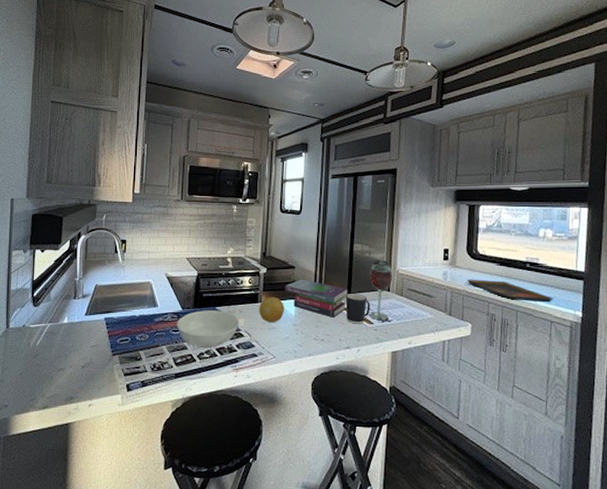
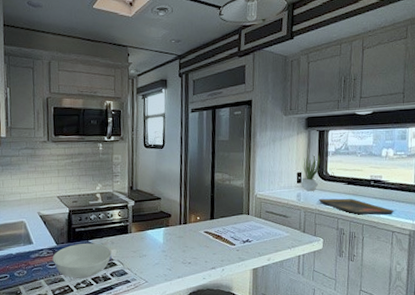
fruit: present [259,297,285,322] -> none [129,227,154,250]
books: present [285,279,347,318] -> none [153,209,211,242]
mug: present [345,294,370,324] -> none [209,219,232,247]
wineglass: present [369,260,393,321] -> none [230,186,252,242]
potted plant: none [447,230,470,270] -> present [301,154,321,192]

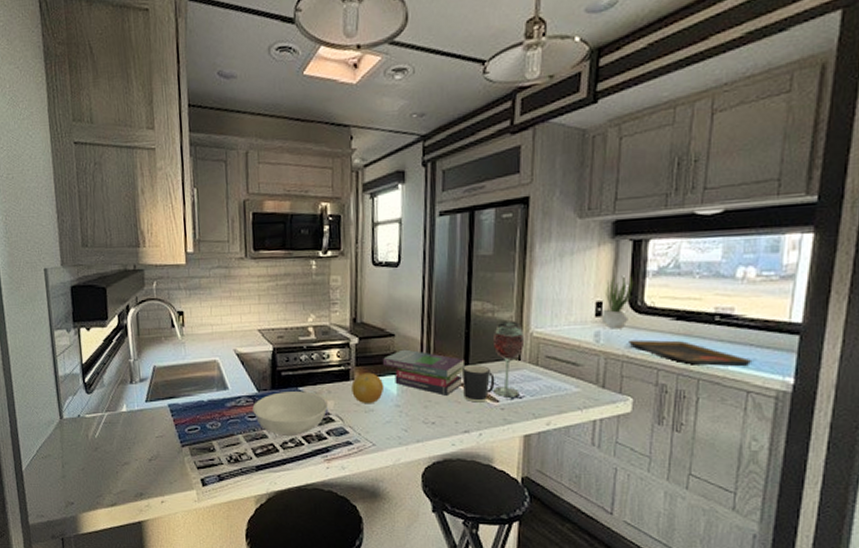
fruit: none [129,227,154,250] -> present [351,372,385,403]
books: none [153,209,211,242] -> present [383,349,464,396]
mug: none [209,219,232,247] -> present [461,365,495,403]
wineglass: none [230,186,252,242] -> present [492,321,525,398]

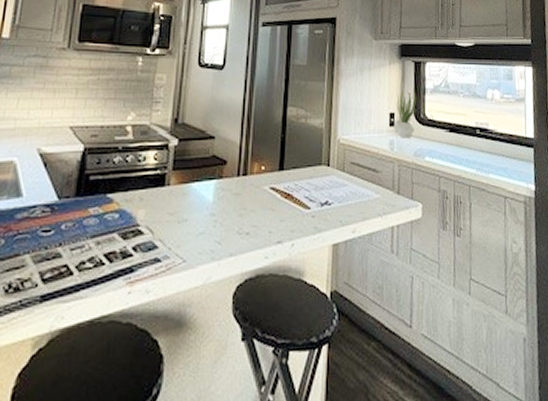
bowl: present [252,391,328,437] -> none [48,199,138,255]
fruit: present [351,372,385,403] -> none [166,177,201,212]
books: present [383,349,464,396] -> none [201,152,279,203]
mug: present [461,365,495,403] -> none [276,170,307,210]
wineglass: present [492,321,525,398] -> none [305,127,333,204]
decorative tray: present [629,340,753,367] -> none [416,148,506,175]

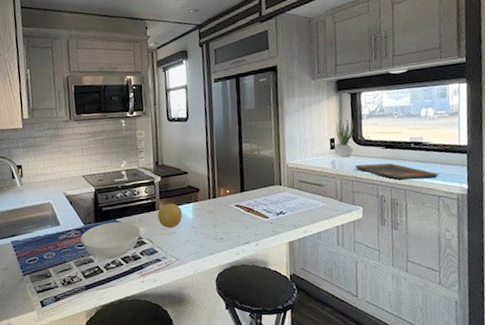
bowl: none [48,199,138,255] -> present [80,222,140,260]
fruit: none [166,177,201,212] -> present [157,203,183,228]
decorative tray: none [416,148,506,175] -> present [355,163,439,181]

